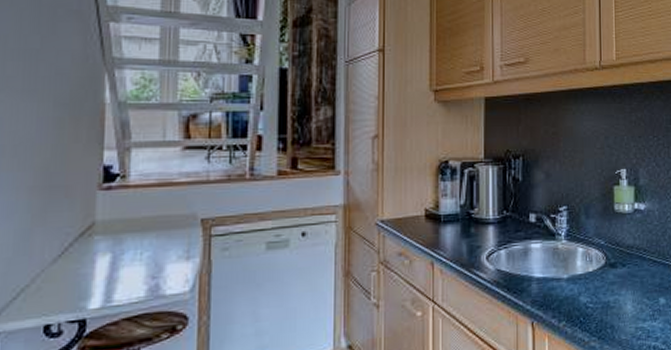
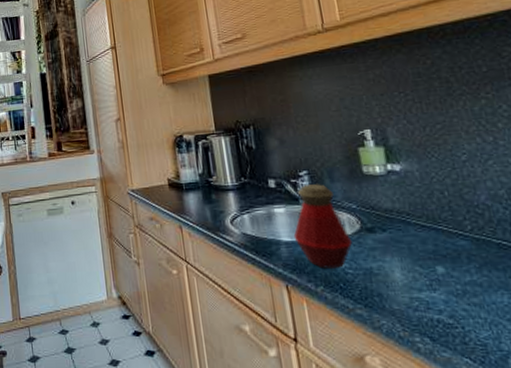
bottle: none [545,220,597,304] -> present [293,184,353,269]

